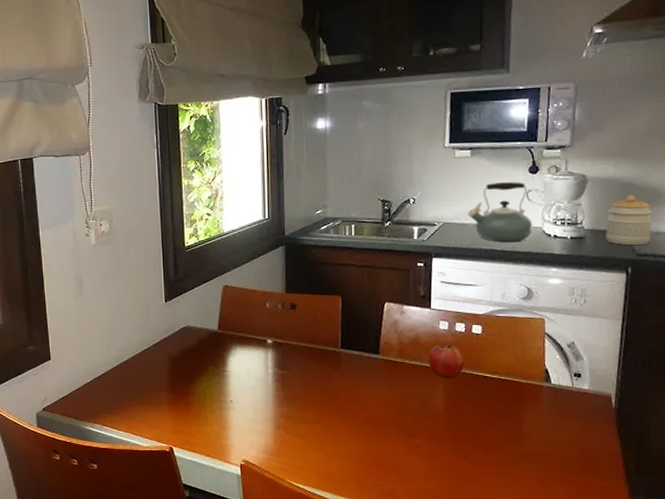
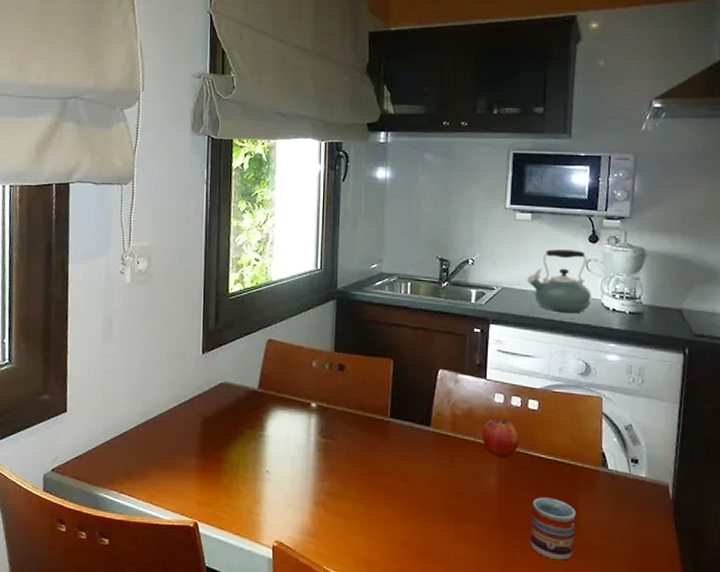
cup: none [476,412,521,467] -> present [529,497,576,561]
jar: present [606,194,653,246] -> none [663,272,710,326]

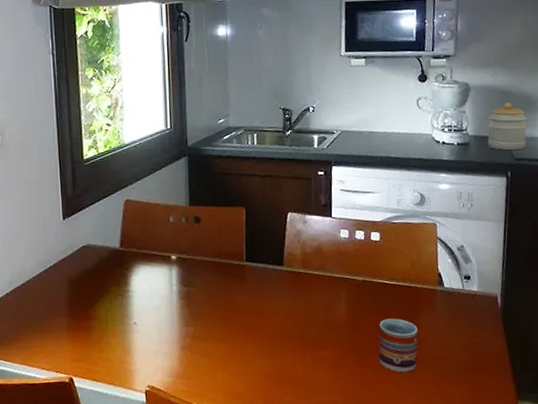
fruit: present [481,418,520,457] -> none [330,251,365,287]
kettle: present [526,249,592,313] -> none [363,90,424,149]
jar: none [663,272,710,326] -> present [487,102,527,151]

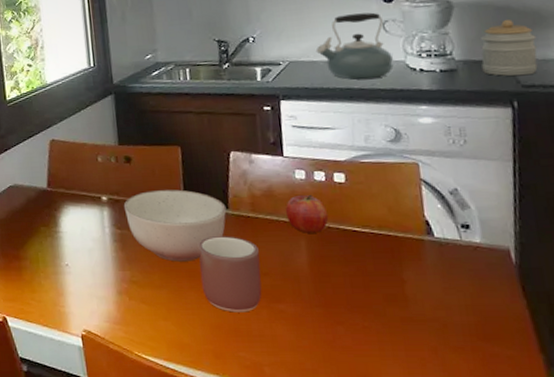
bowl: none [191,248,282,317] -> present [123,189,227,262]
mug: none [255,291,308,361] -> present [198,236,262,313]
fruit: none [330,251,365,287] -> present [285,194,329,233]
kettle: none [363,90,424,149] -> present [315,12,395,80]
cup: present [378,318,418,373] -> none [351,271,405,334]

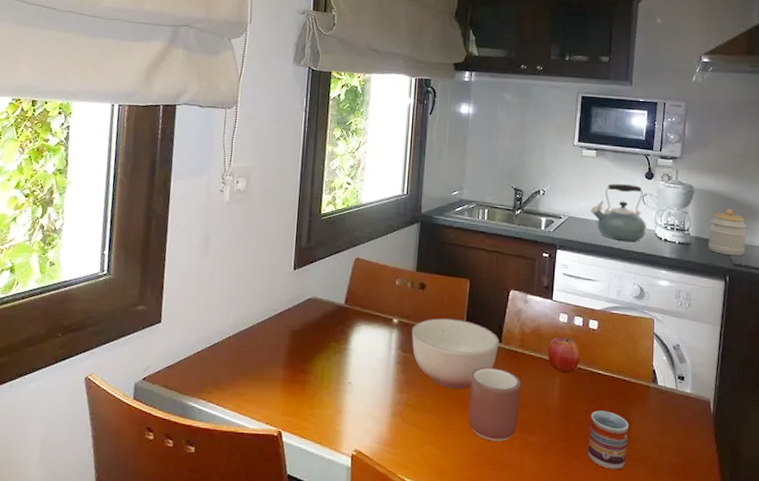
cup: none [351,271,405,334] -> present [587,410,629,470]

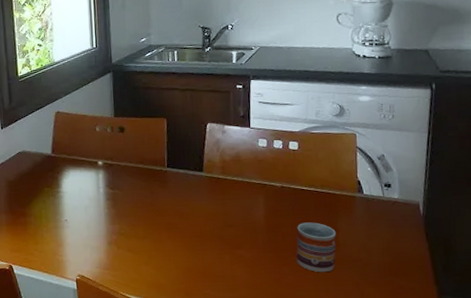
bowl: present [411,318,500,389] -> none [116,155,202,217]
mug: present [467,367,520,442] -> none [176,194,227,258]
fruit: present [547,336,581,372] -> none [249,159,283,192]
kettle: present [590,184,647,242] -> none [282,6,344,63]
jar: present [708,208,747,257] -> none [411,15,454,63]

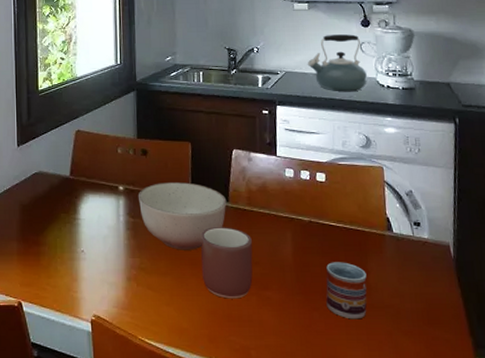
bowl: none [116,155,202,217] -> present [137,182,227,250]
mug: none [176,194,227,258] -> present [200,227,253,299]
kettle: none [282,6,344,63] -> present [307,34,368,91]

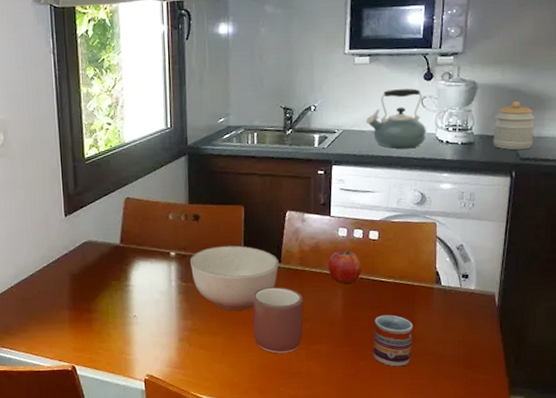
fruit: none [275,191,311,226] -> present [327,249,362,284]
jar: none [433,48,474,97] -> present [493,100,536,150]

